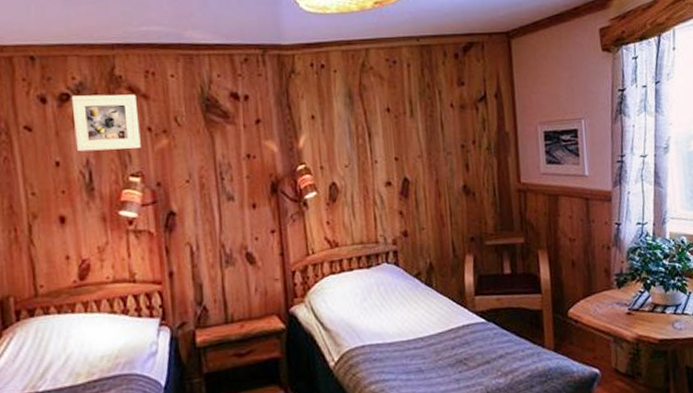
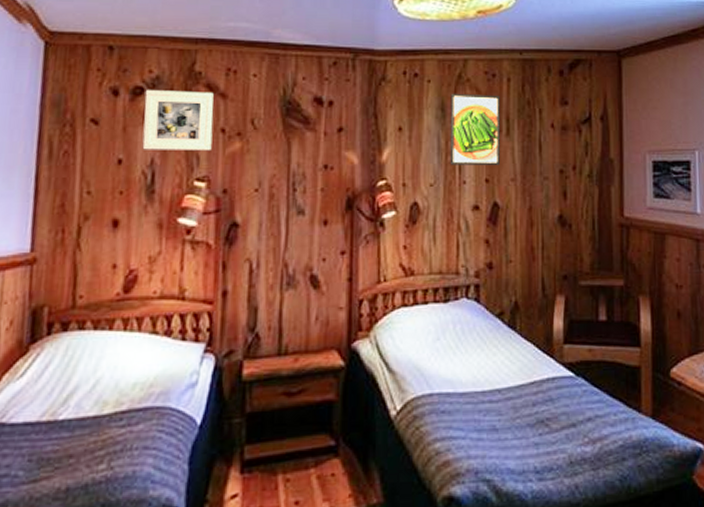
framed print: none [356,80,406,147] -> present [450,93,501,166]

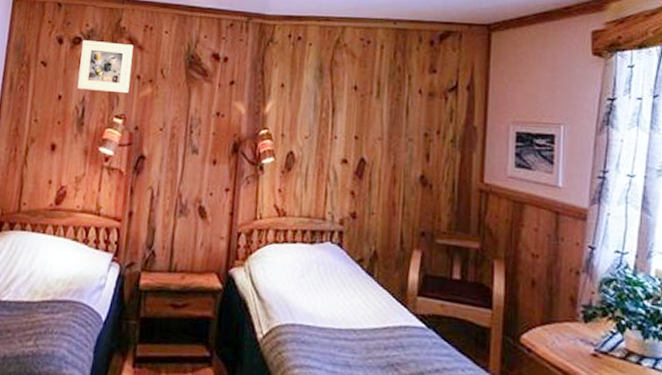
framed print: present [450,93,501,166] -> none [324,56,374,125]

